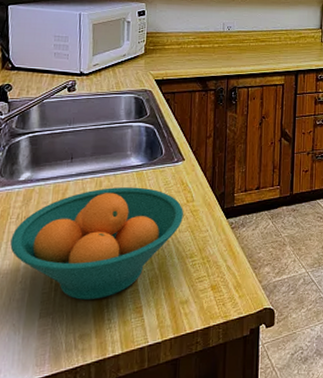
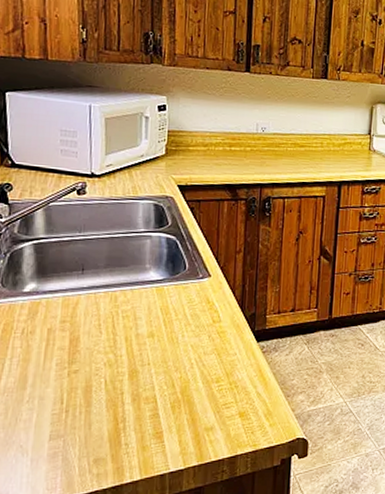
fruit bowl: present [10,187,183,300] -> none [15,303,209,422]

